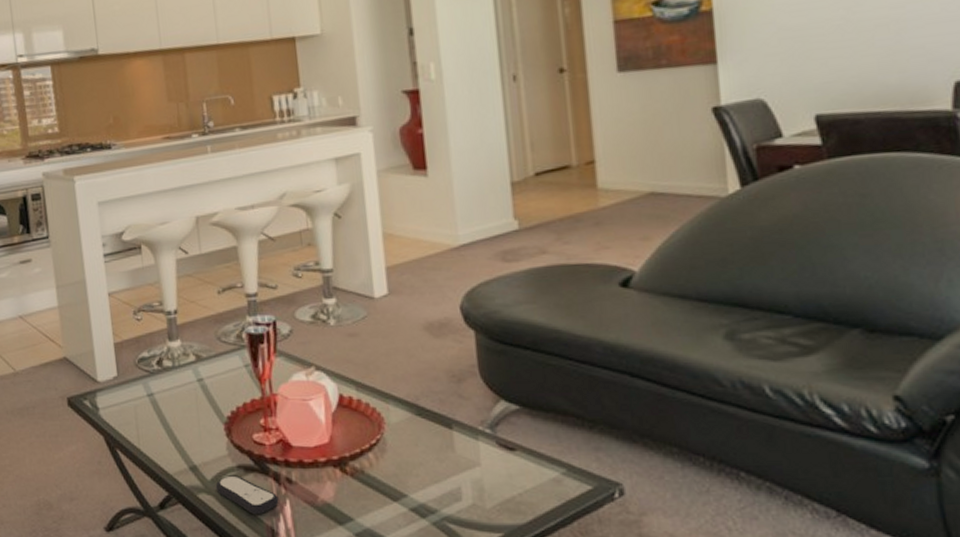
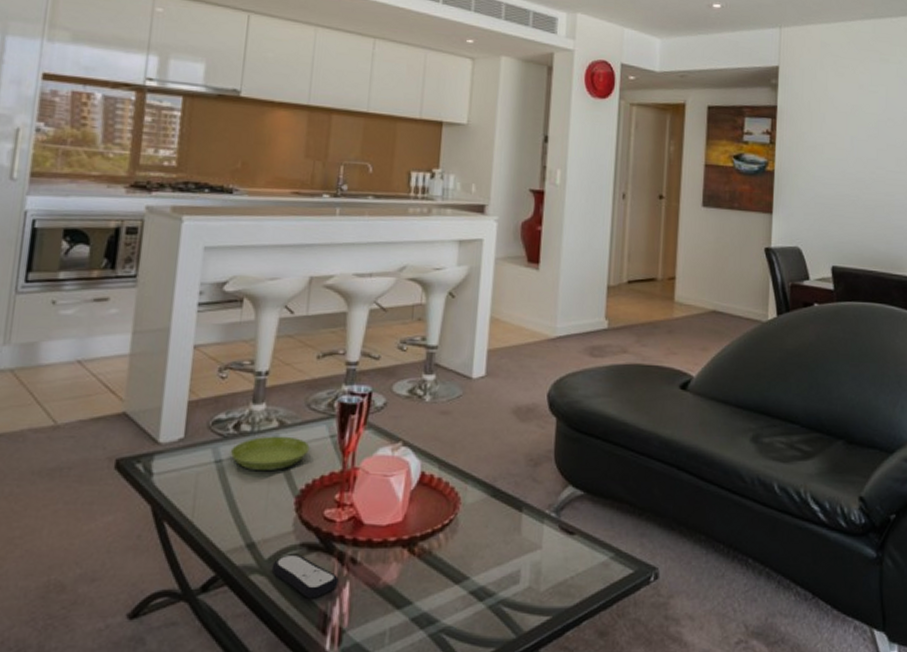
saucer: none [158,368,228,402] -> present [230,436,310,472]

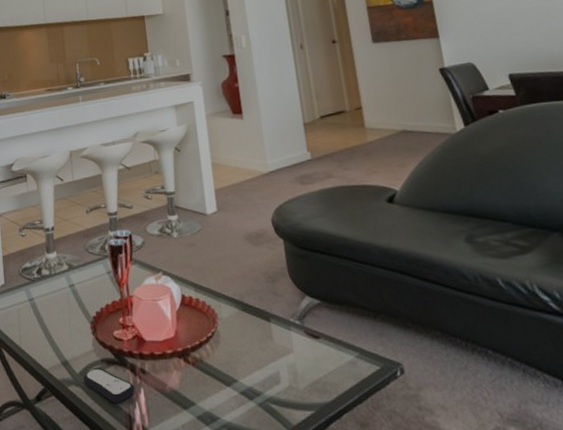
saucer: present [230,436,310,472] -> none [37,275,94,305]

